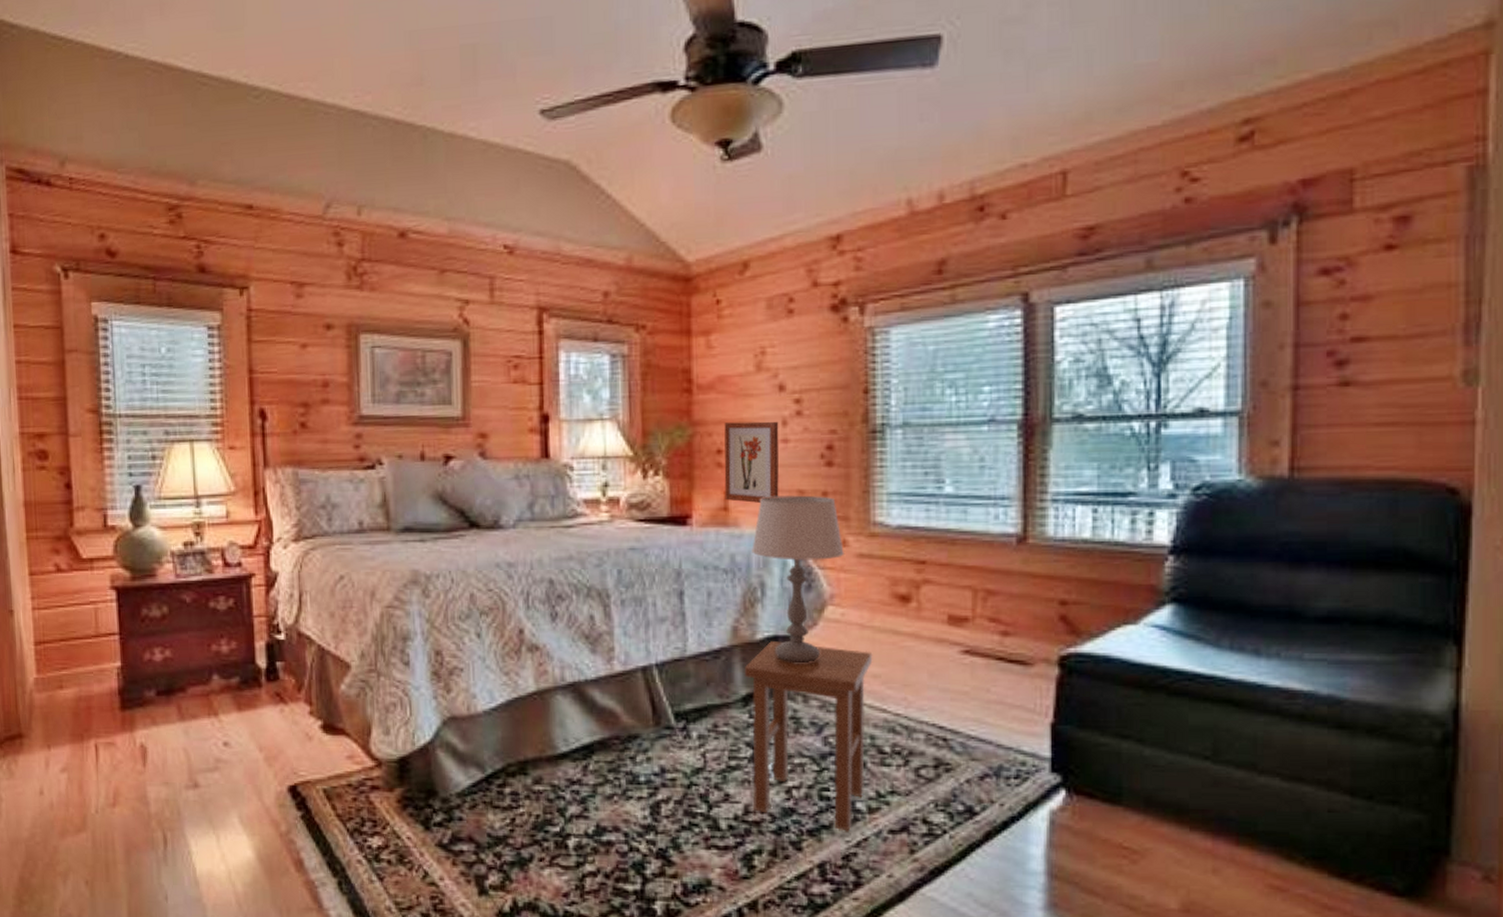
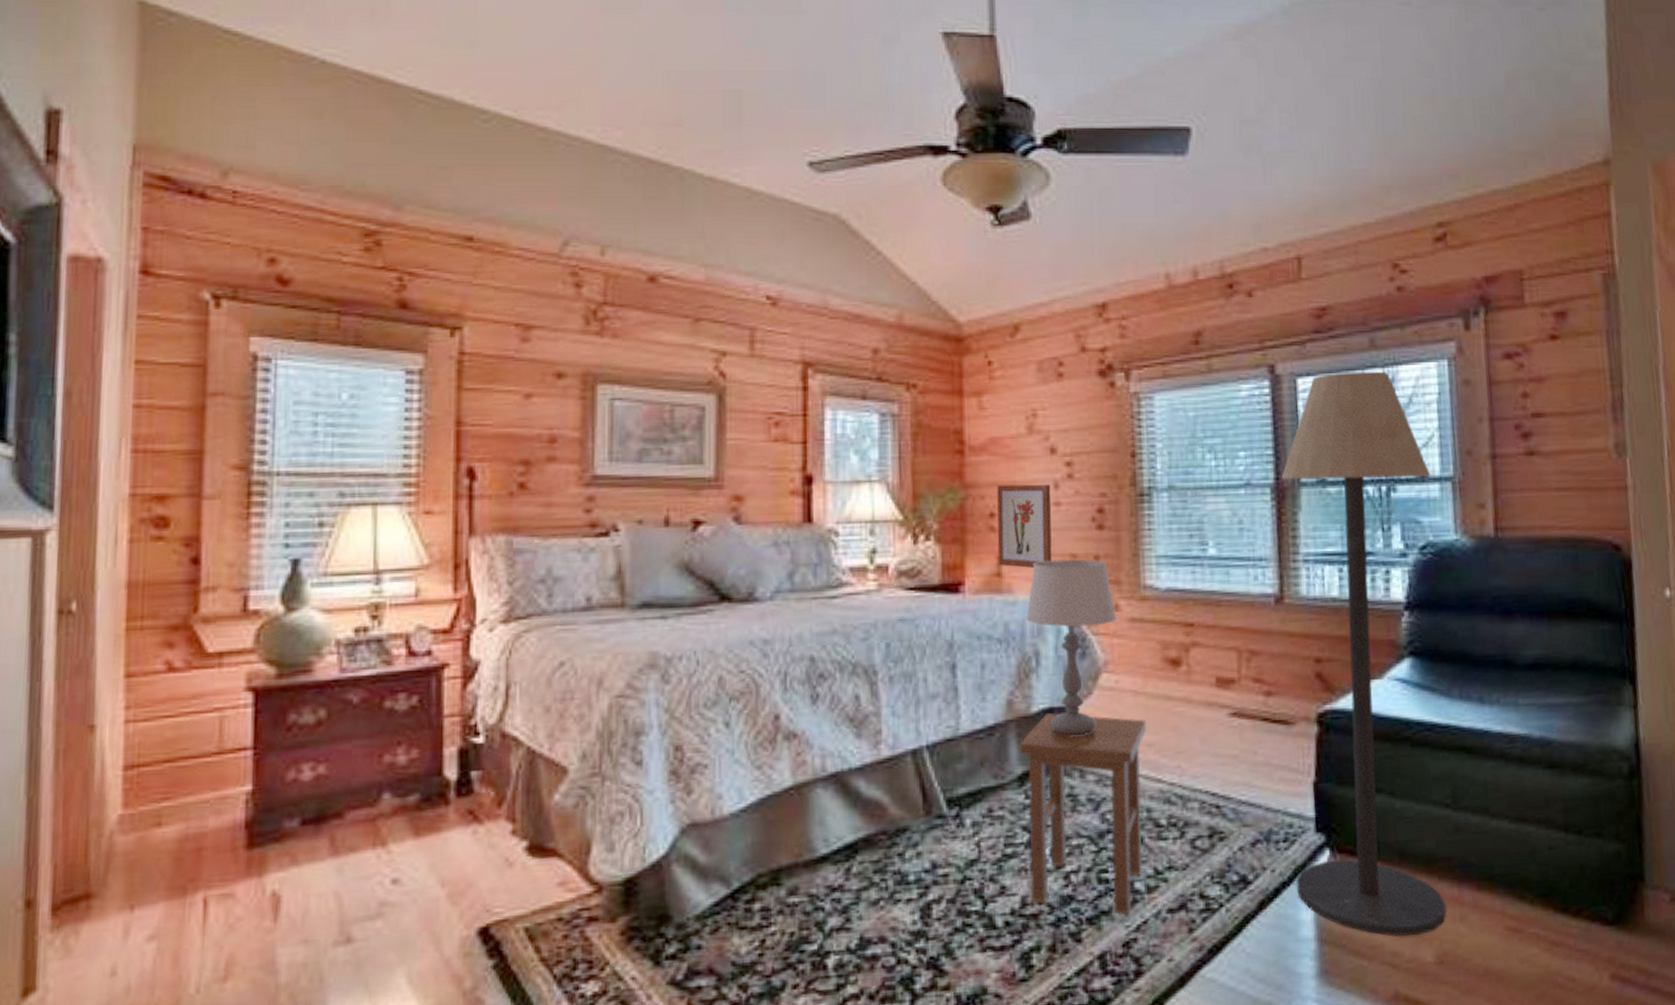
floor lamp: none [1027,295,1213,882] -> present [1281,371,1447,937]

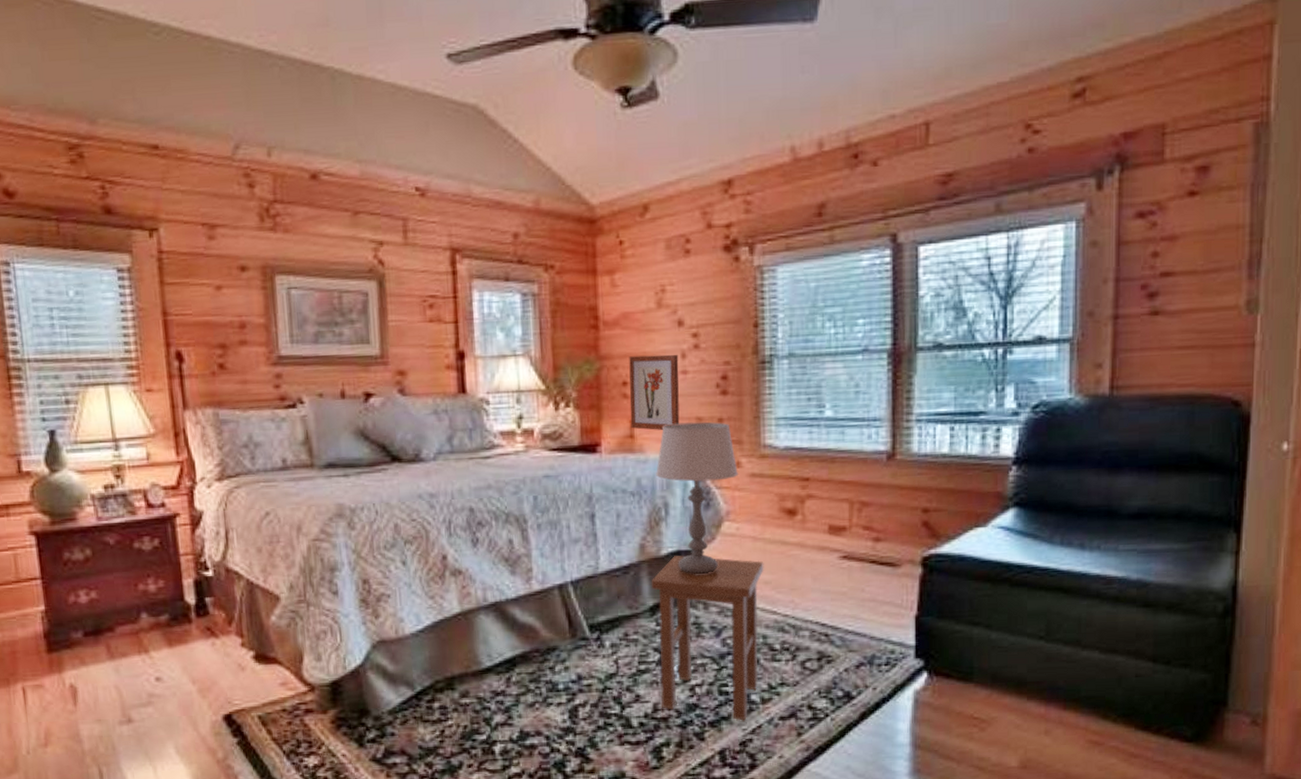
floor lamp: present [1281,371,1447,937] -> none [896,236,1049,746]

